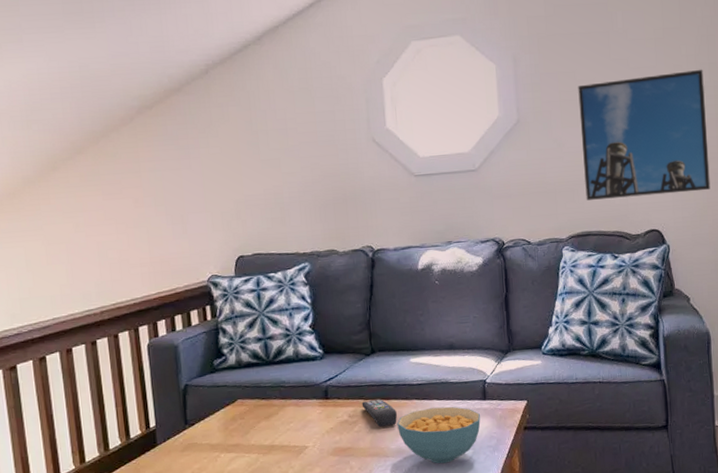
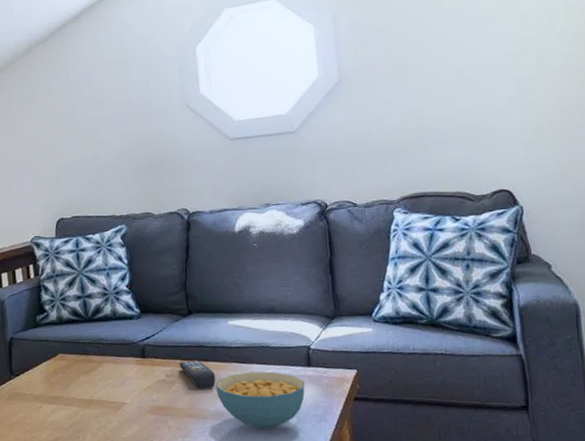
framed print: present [578,69,711,200] -> none [406,14,573,160]

